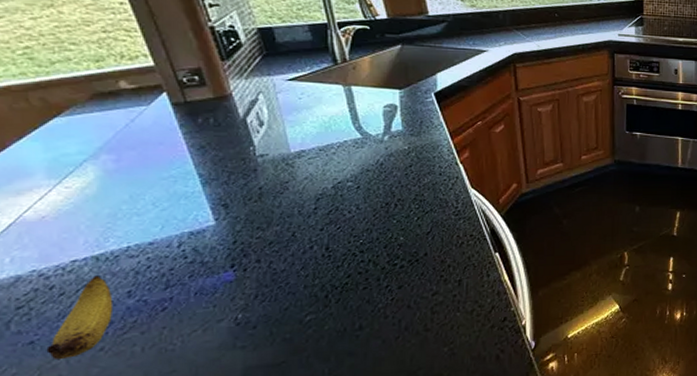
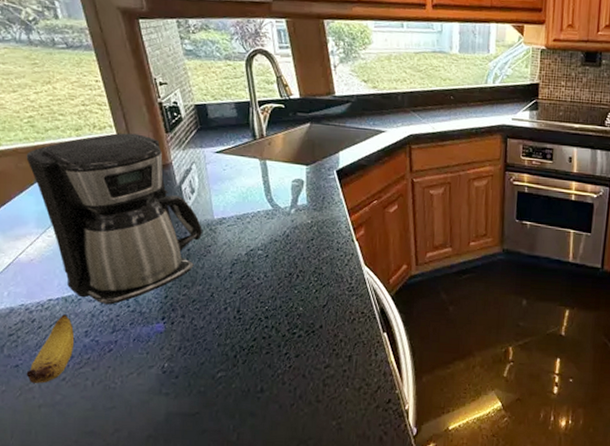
coffee maker: none [24,62,276,259] -> present [26,133,202,305]

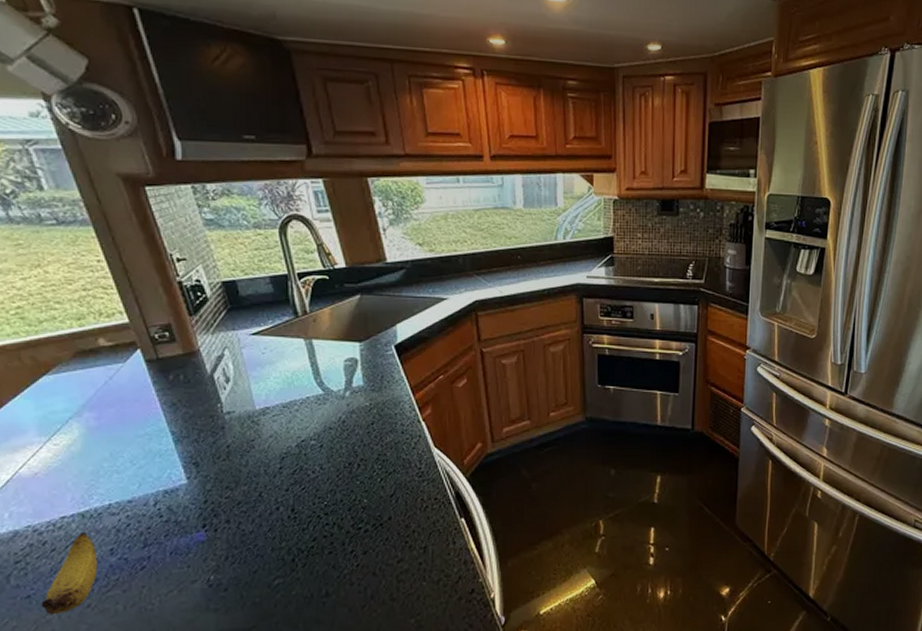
coffee maker: present [26,133,202,305] -> none [17,319,243,517]

